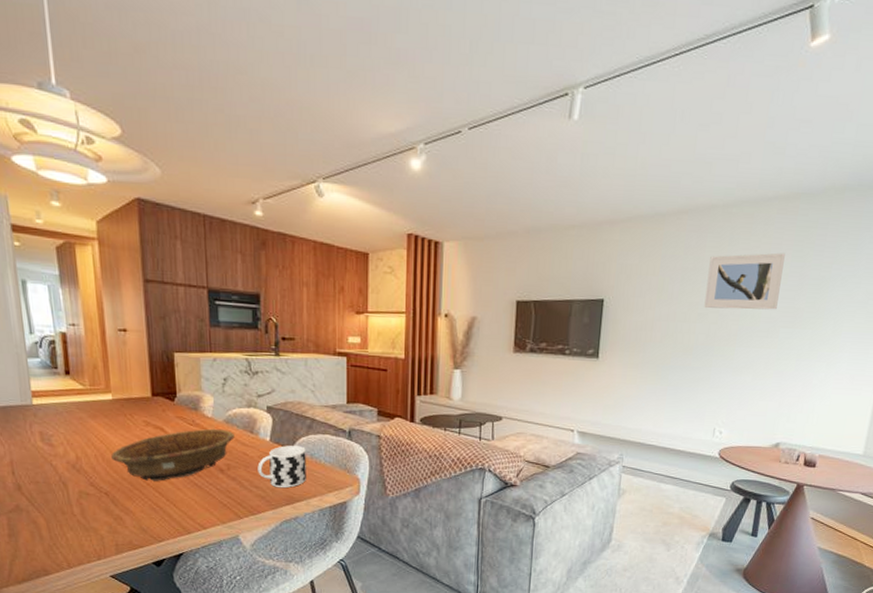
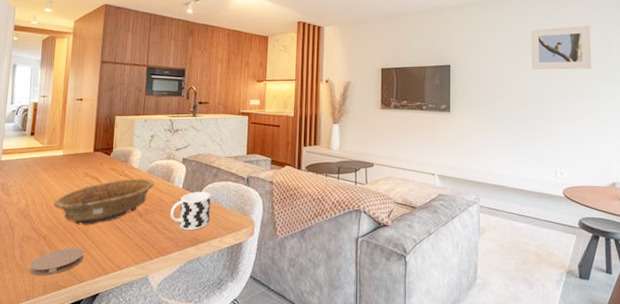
coaster: none [95,505,159,535] -> present [30,247,84,277]

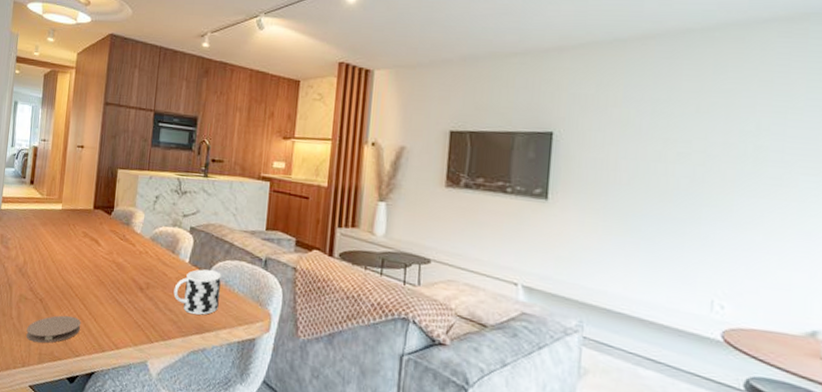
decorative bowl: present [54,178,155,225] -> none [51,244,158,293]
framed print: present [531,25,591,70] -> none [685,82,796,152]

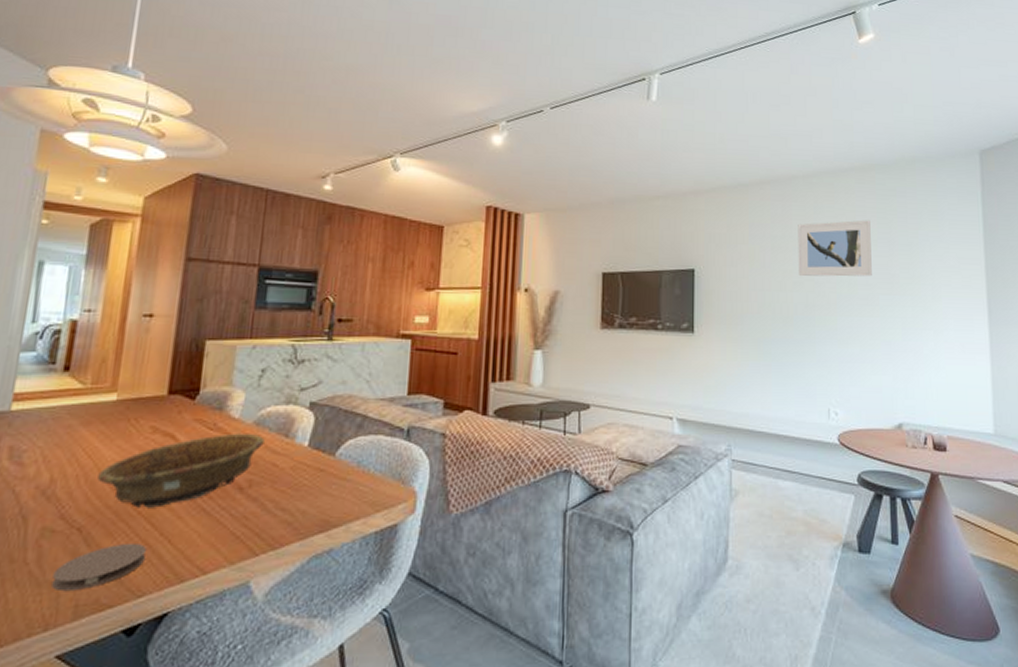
decorative bowl: none [51,244,158,293] -> present [98,433,265,508]
cup: present [173,269,221,315] -> none [287,451,352,510]
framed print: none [685,82,796,152] -> present [798,220,872,277]

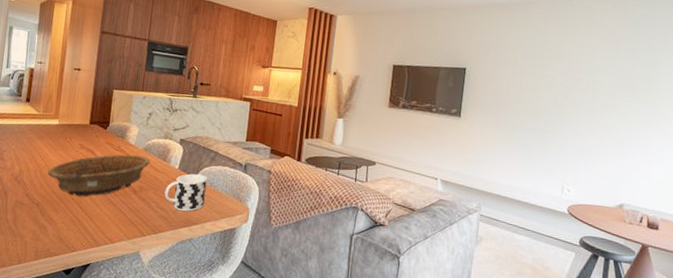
coaster: present [51,542,146,592] -> none [22,217,77,242]
cup: none [287,451,352,510] -> present [164,174,207,212]
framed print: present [798,220,872,277] -> none [551,38,620,86]

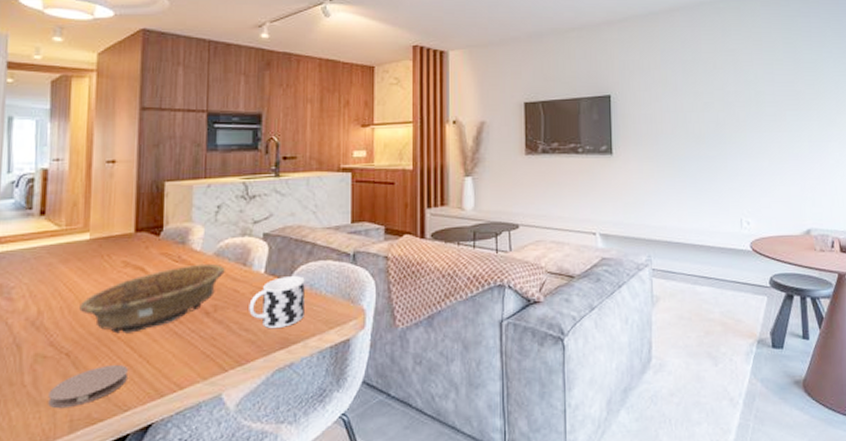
coaster: none [22,217,77,242] -> present [48,364,128,409]

